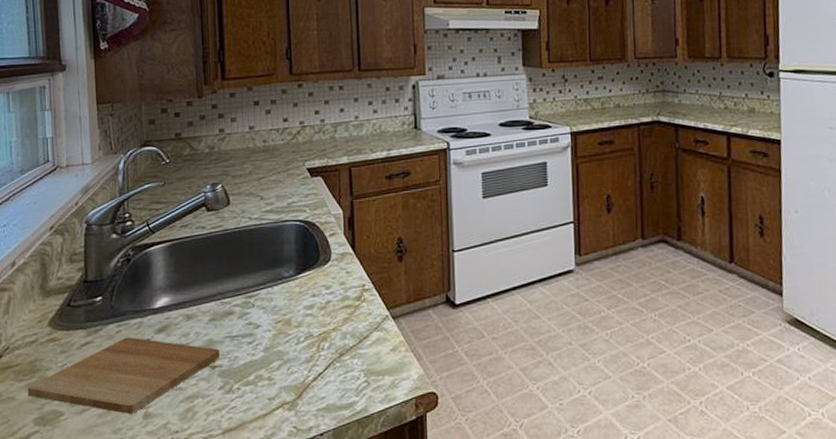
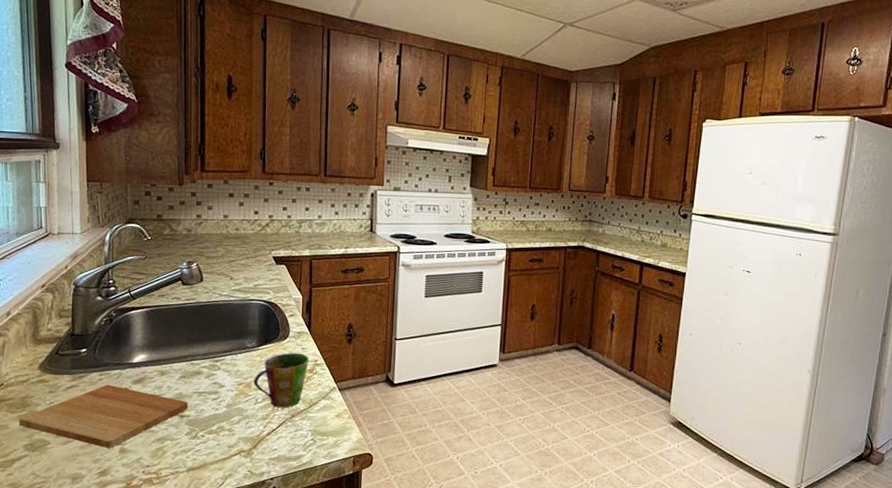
cup: none [293,278,355,347] -> present [253,352,309,408]

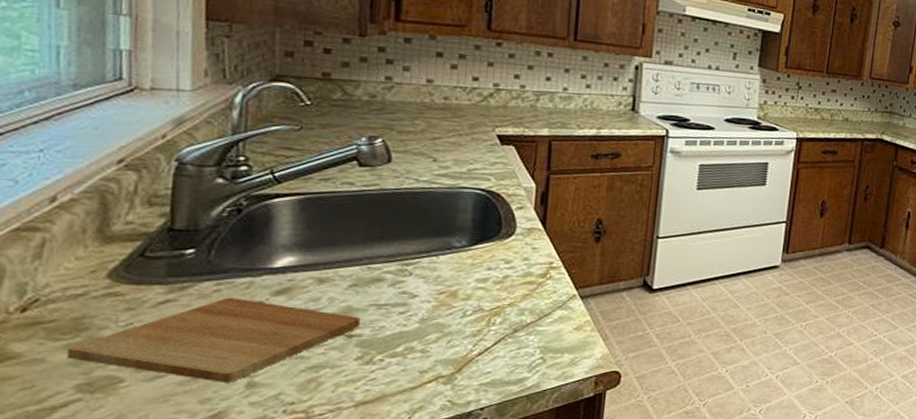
cup: present [253,352,309,408] -> none [460,253,542,322]

